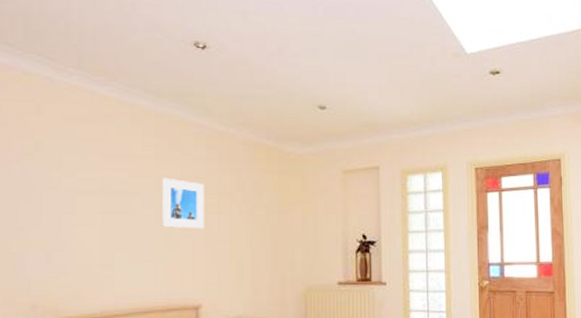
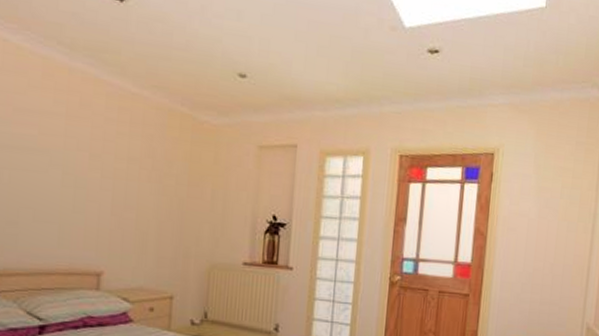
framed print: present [161,177,204,229] -> none [67,137,113,195]

